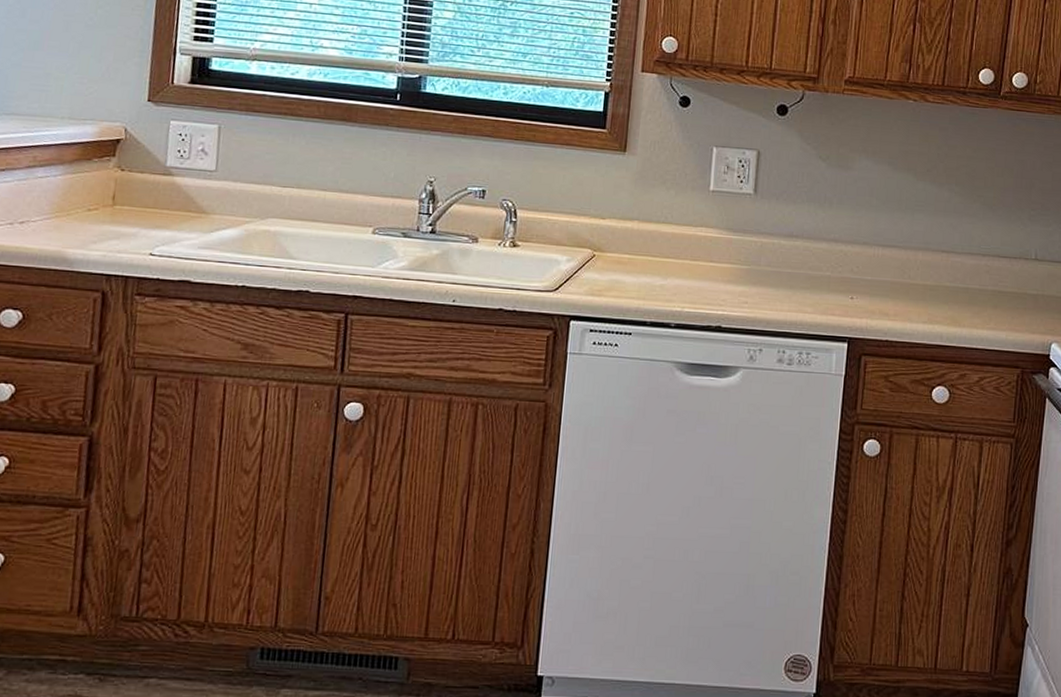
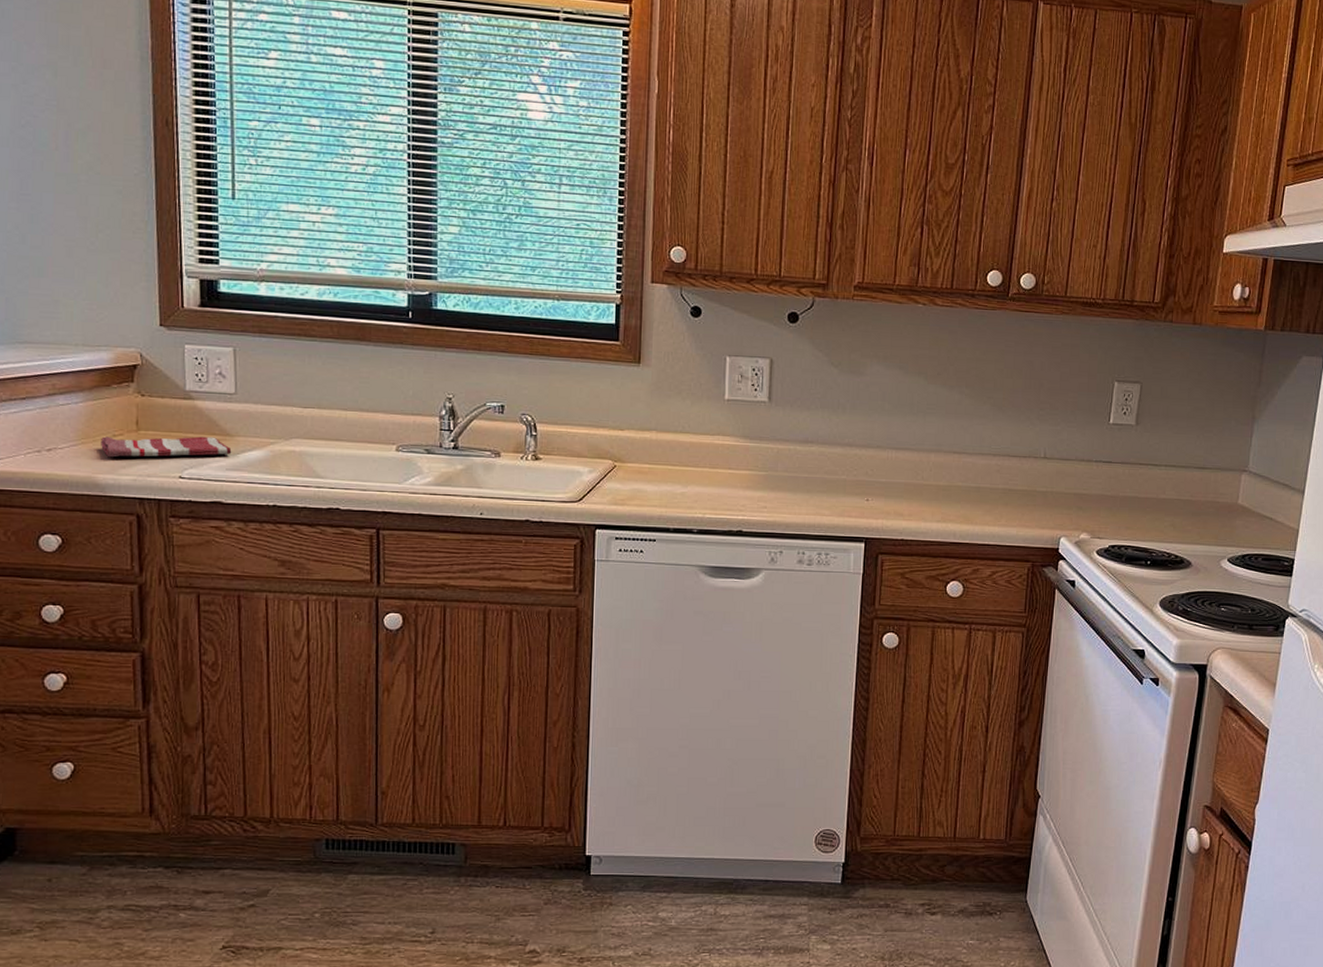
dish towel: none [74,210,206,233] -> present [101,436,232,458]

